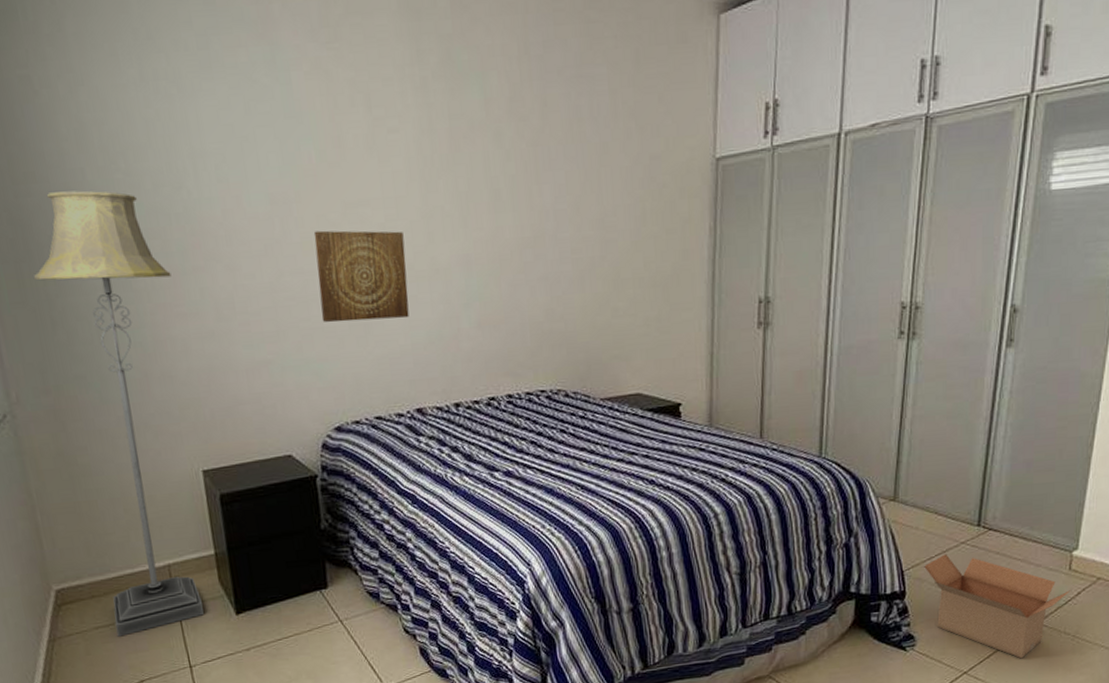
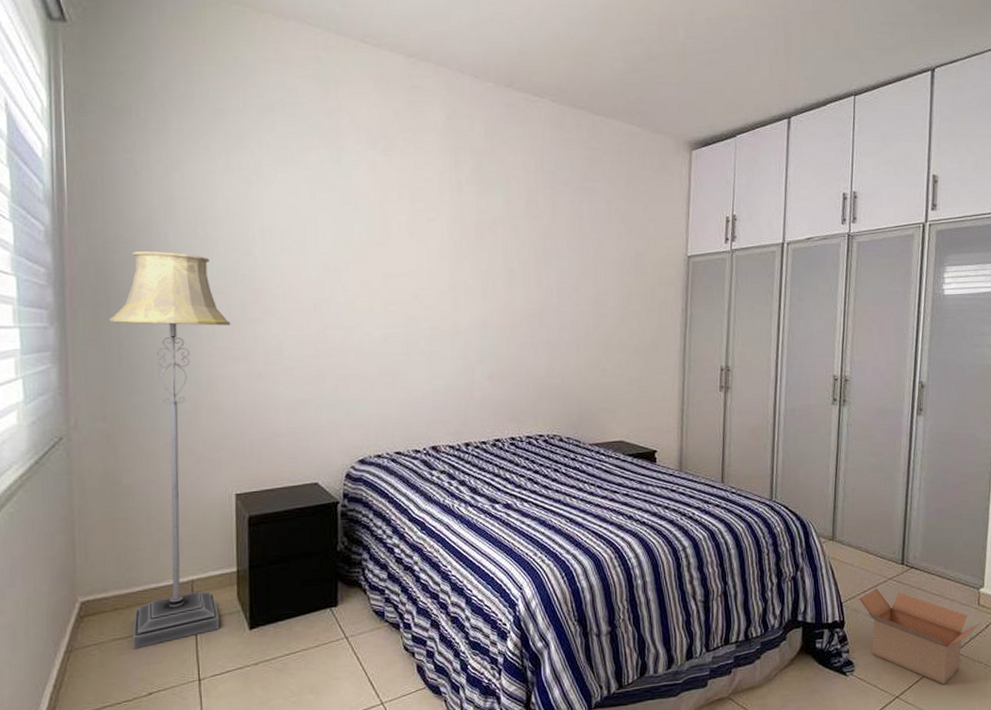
wall art: present [313,230,409,323] -> none [357,294,433,370]

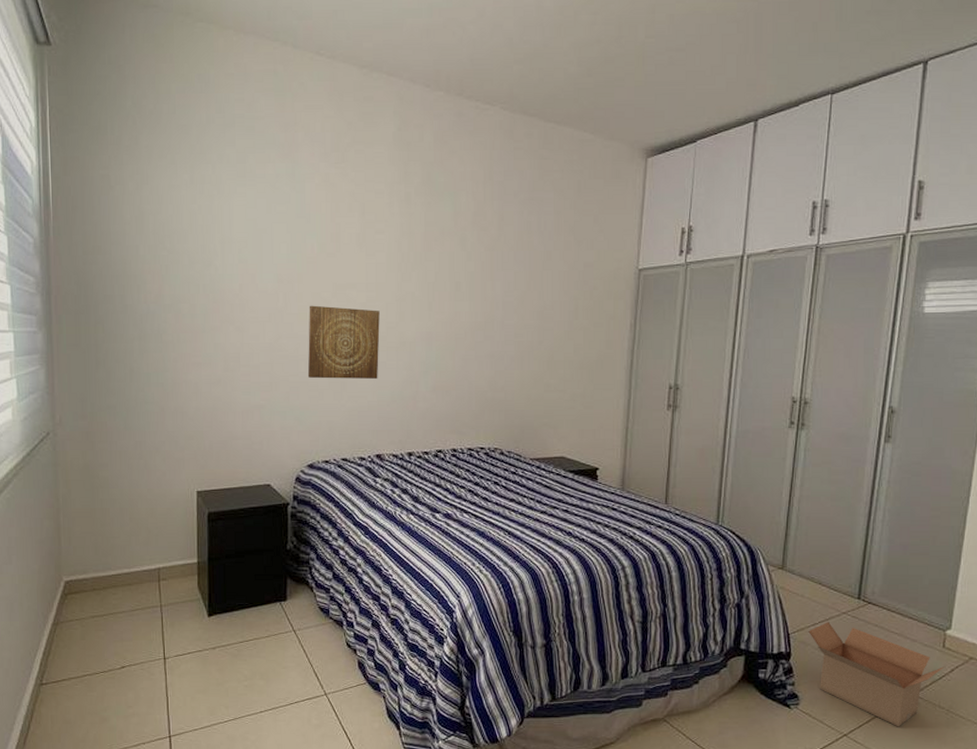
floor lamp: present [109,251,231,649] -> none [88,262,194,626]
wall art: none [357,294,433,370] -> present [307,305,380,380]

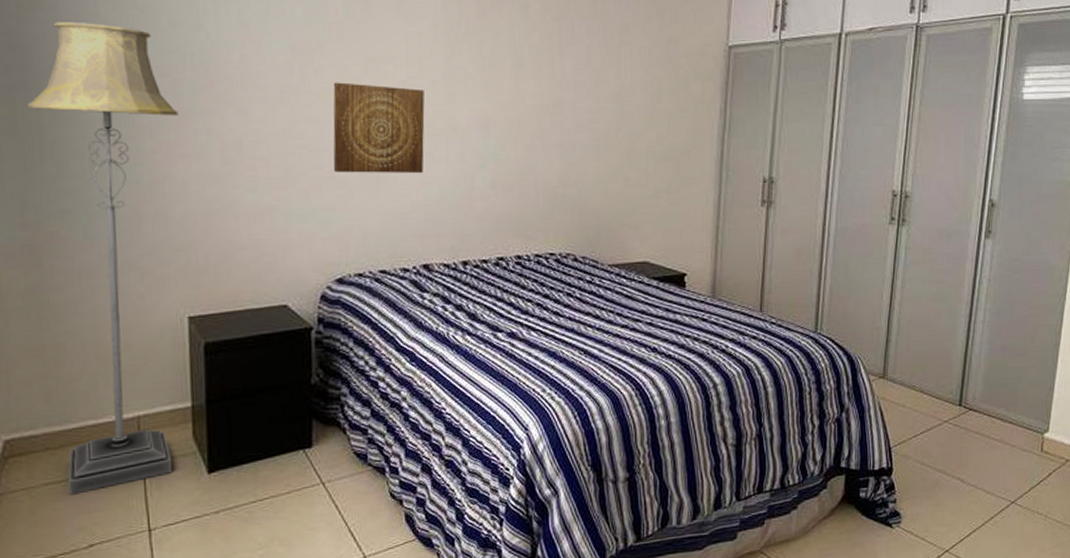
floor lamp: none [88,262,194,626] -> present [28,22,179,495]
cardboard box: present [808,622,945,727] -> none [910,432,1043,538]

